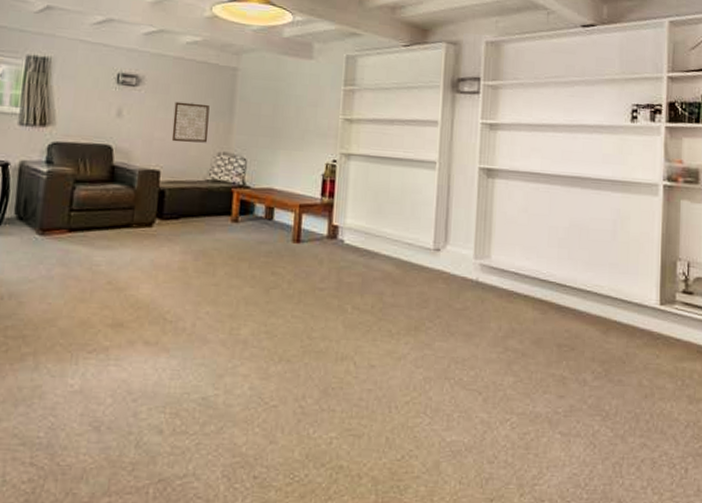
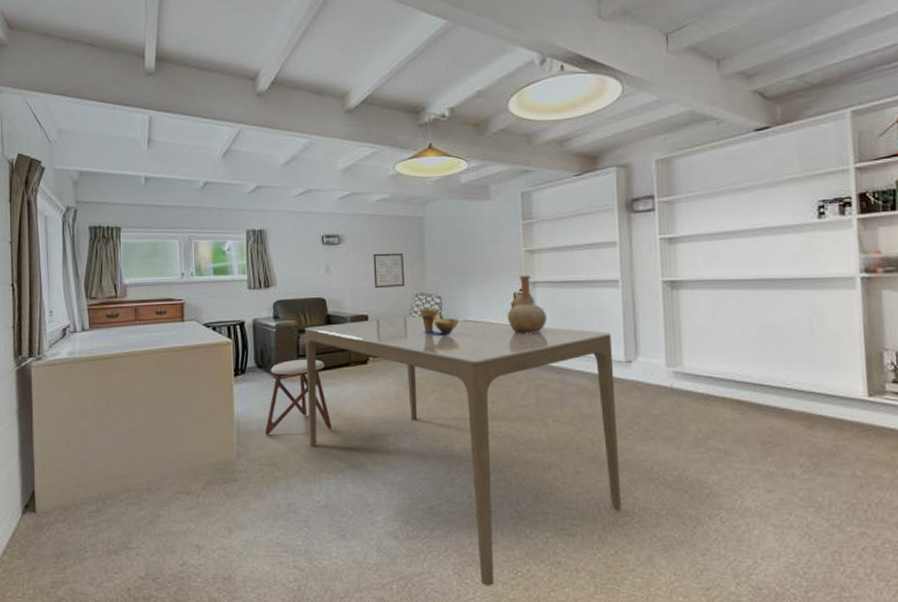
stool: none [15,214,102,301] -> present [264,358,332,435]
dining table: none [70,176,422,492] -> present [305,316,622,586]
decorative bowl: none [219,169,263,203] -> present [419,307,459,336]
vase: none [316,146,358,211] -> present [507,276,547,334]

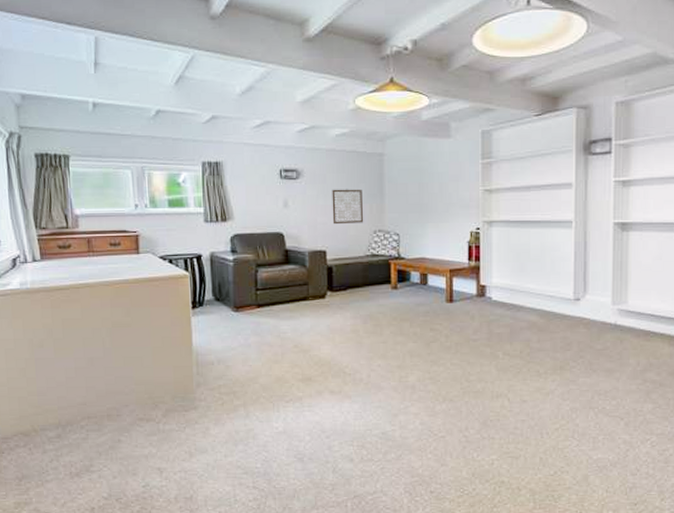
stool: present [264,358,332,435] -> none [223,292,290,365]
dining table: present [305,316,622,586] -> none [263,252,563,503]
decorative bowl: present [419,307,459,336] -> none [377,244,417,272]
vase: present [507,276,547,334] -> none [463,215,501,272]

